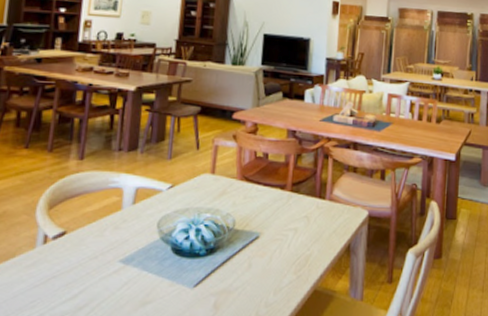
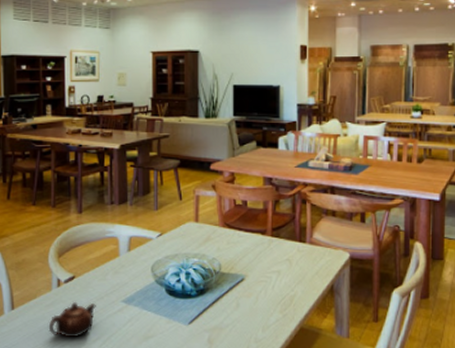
teapot: none [25,261,88,305] -> present [48,301,96,338]

